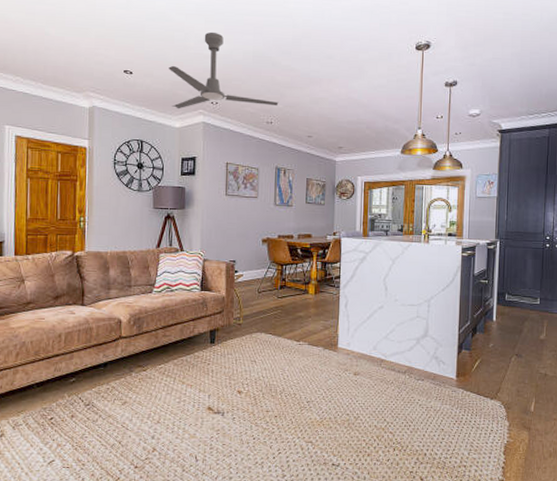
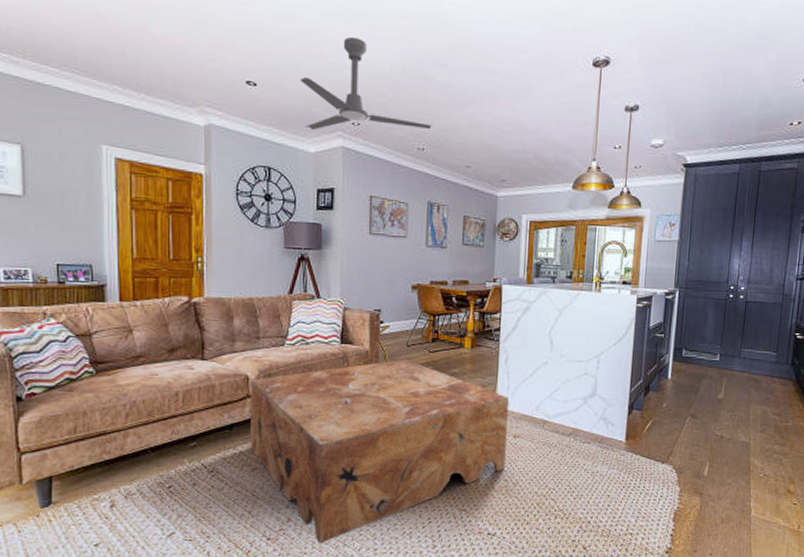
coffee table: none [121,304,349,472] -> present [250,359,509,544]

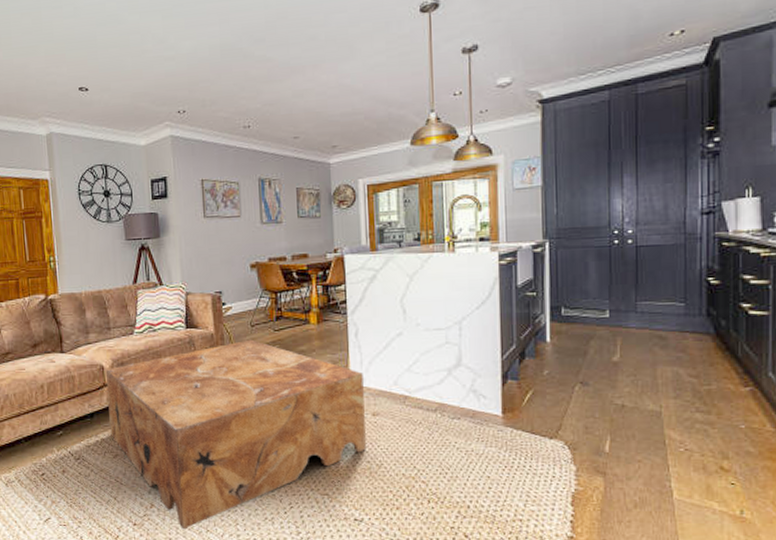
ceiling fan: present [300,36,432,131] -> none [127,28,256,124]

